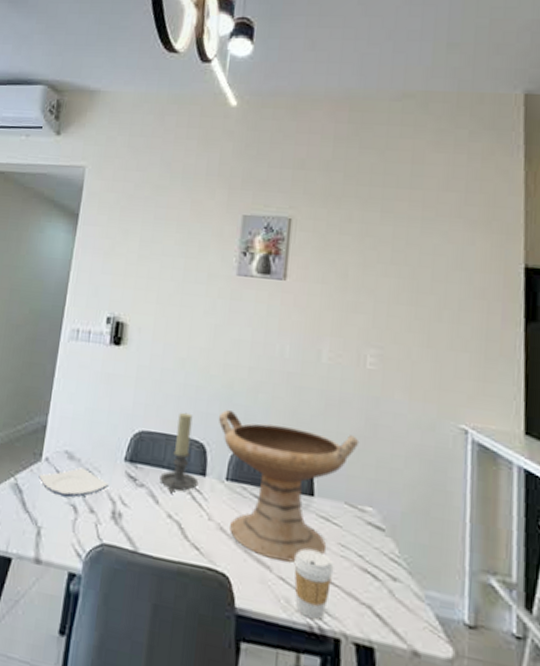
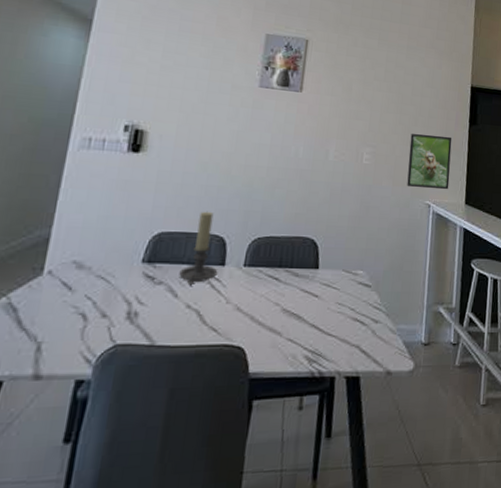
plate: present [38,467,110,498] -> none [39,276,125,307]
decorative bowl: present [218,410,360,563] -> none [238,206,355,325]
coffee cup: present [294,549,334,620] -> none [300,312,332,366]
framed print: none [430,331,498,412] -> present [407,133,452,190]

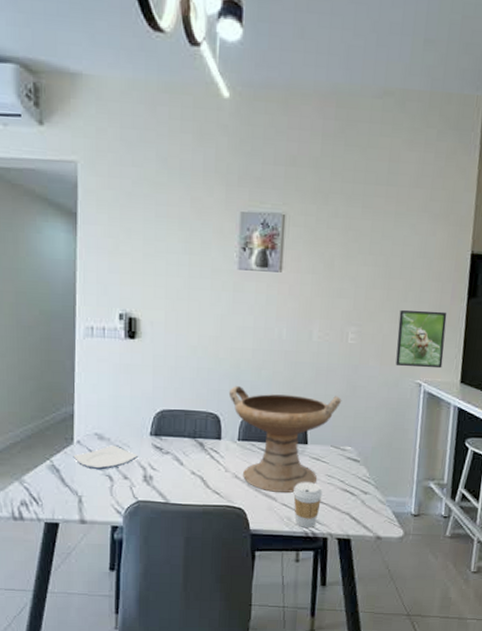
plate: none [39,276,125,307] -> present [73,445,139,470]
candle holder: present [179,211,218,286] -> none [182,391,216,456]
decorative bowl: none [238,206,355,325] -> present [228,386,342,493]
coffee cup: none [300,312,332,366] -> present [293,482,323,527]

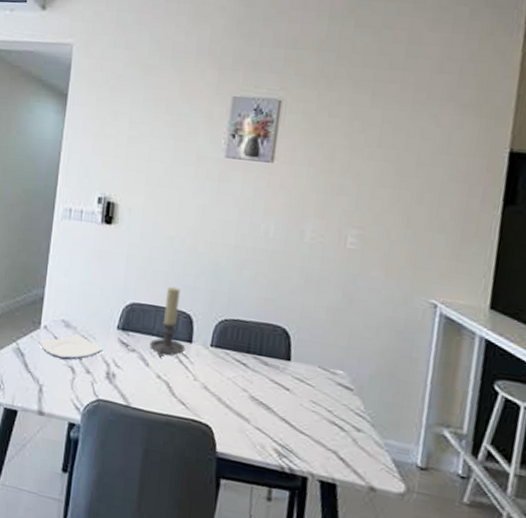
candle holder: none [182,391,216,456] -> present [149,286,186,358]
decorative bowl: present [228,386,342,493] -> none [204,285,335,416]
coffee cup: present [293,482,323,527] -> none [269,405,305,462]
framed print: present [395,309,447,369] -> none [404,214,475,289]

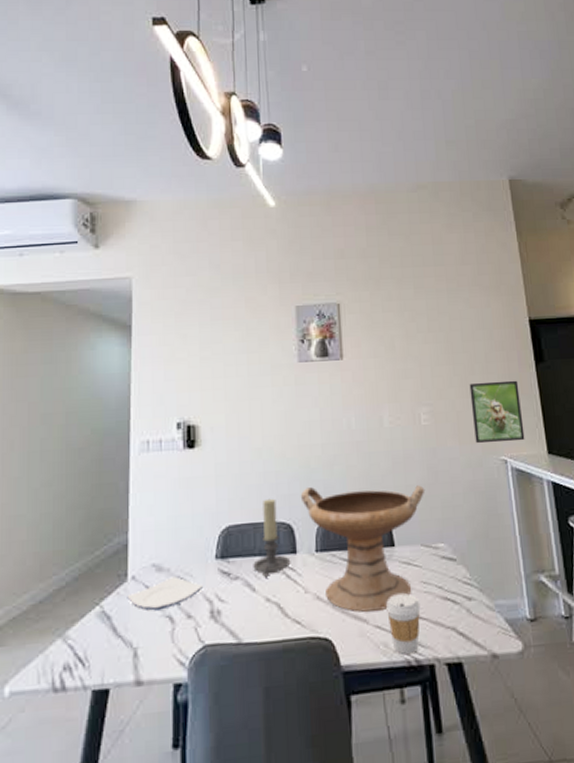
decorative bowl: none [204,285,335,416] -> present [300,485,425,612]
coffee cup: none [269,405,305,462] -> present [386,593,421,654]
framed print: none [404,214,475,289] -> present [469,380,525,444]

